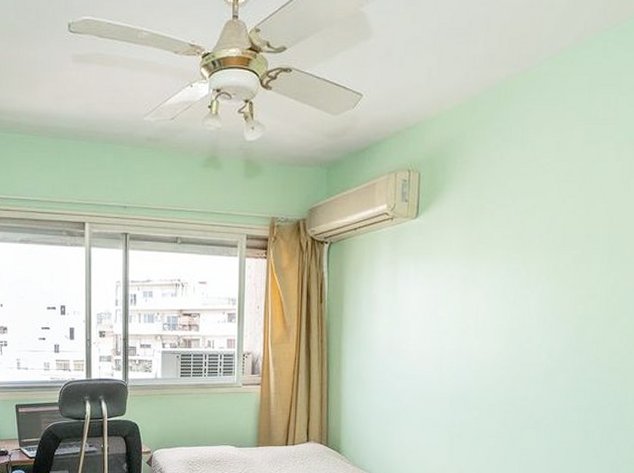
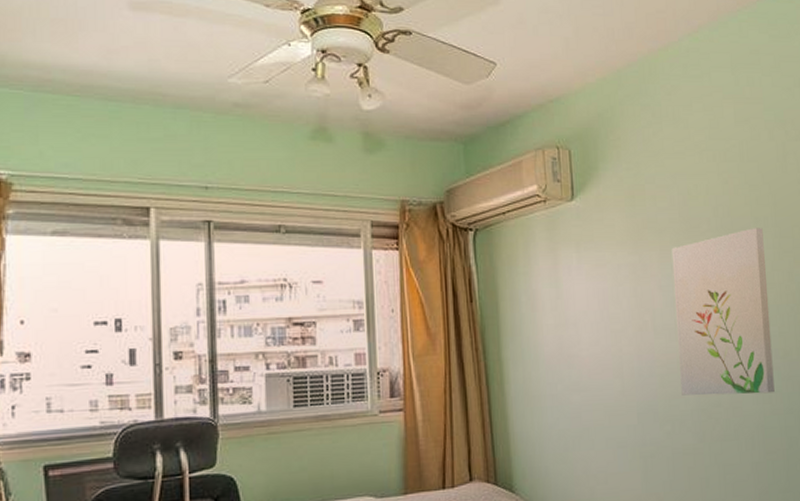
wall art: none [492,244,594,392] -> present [671,228,775,396]

